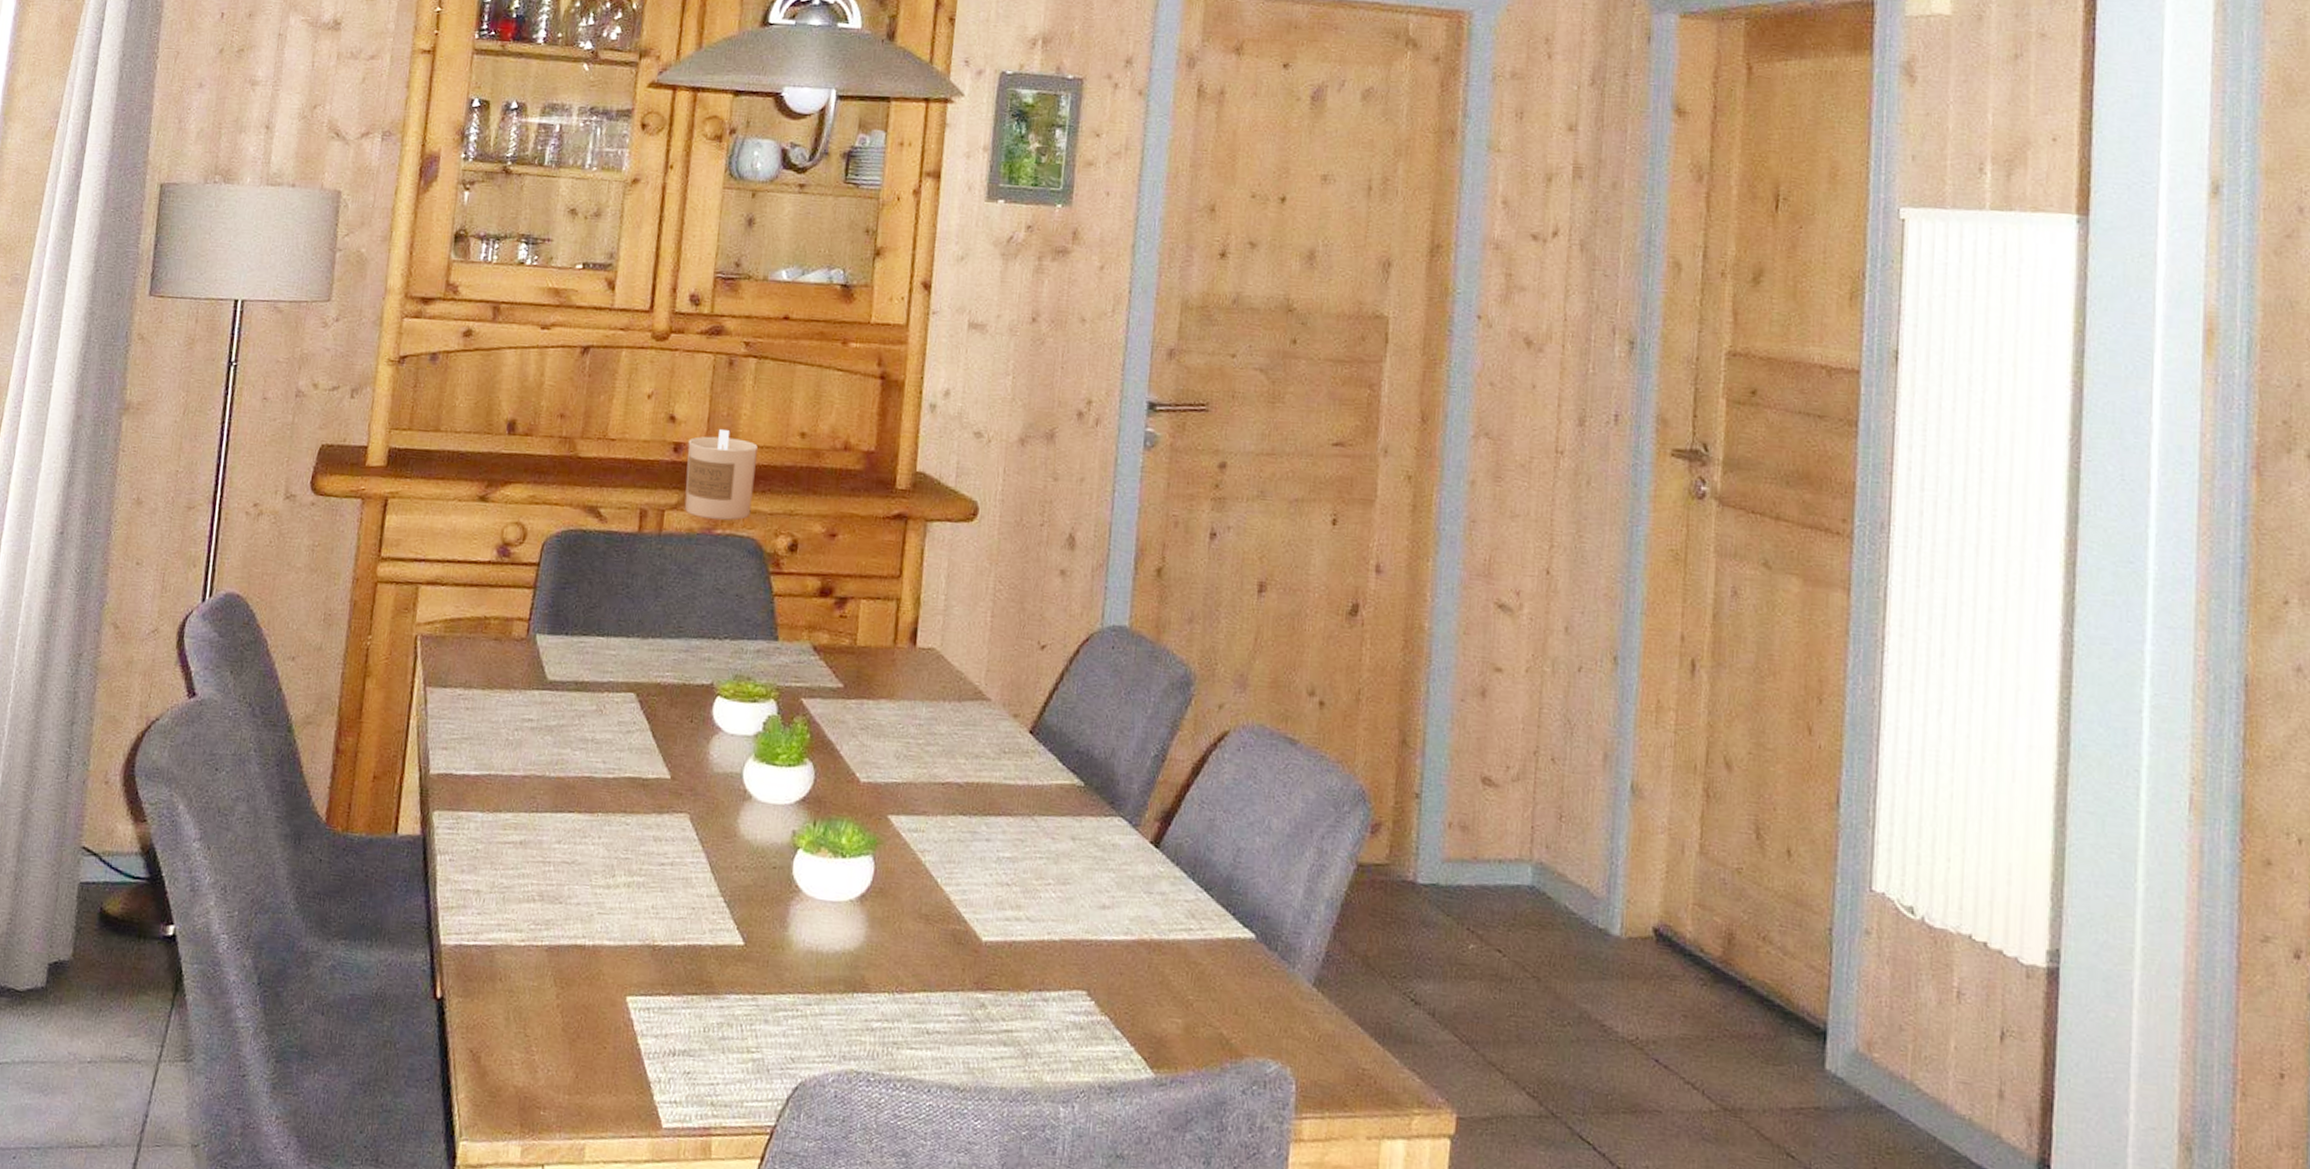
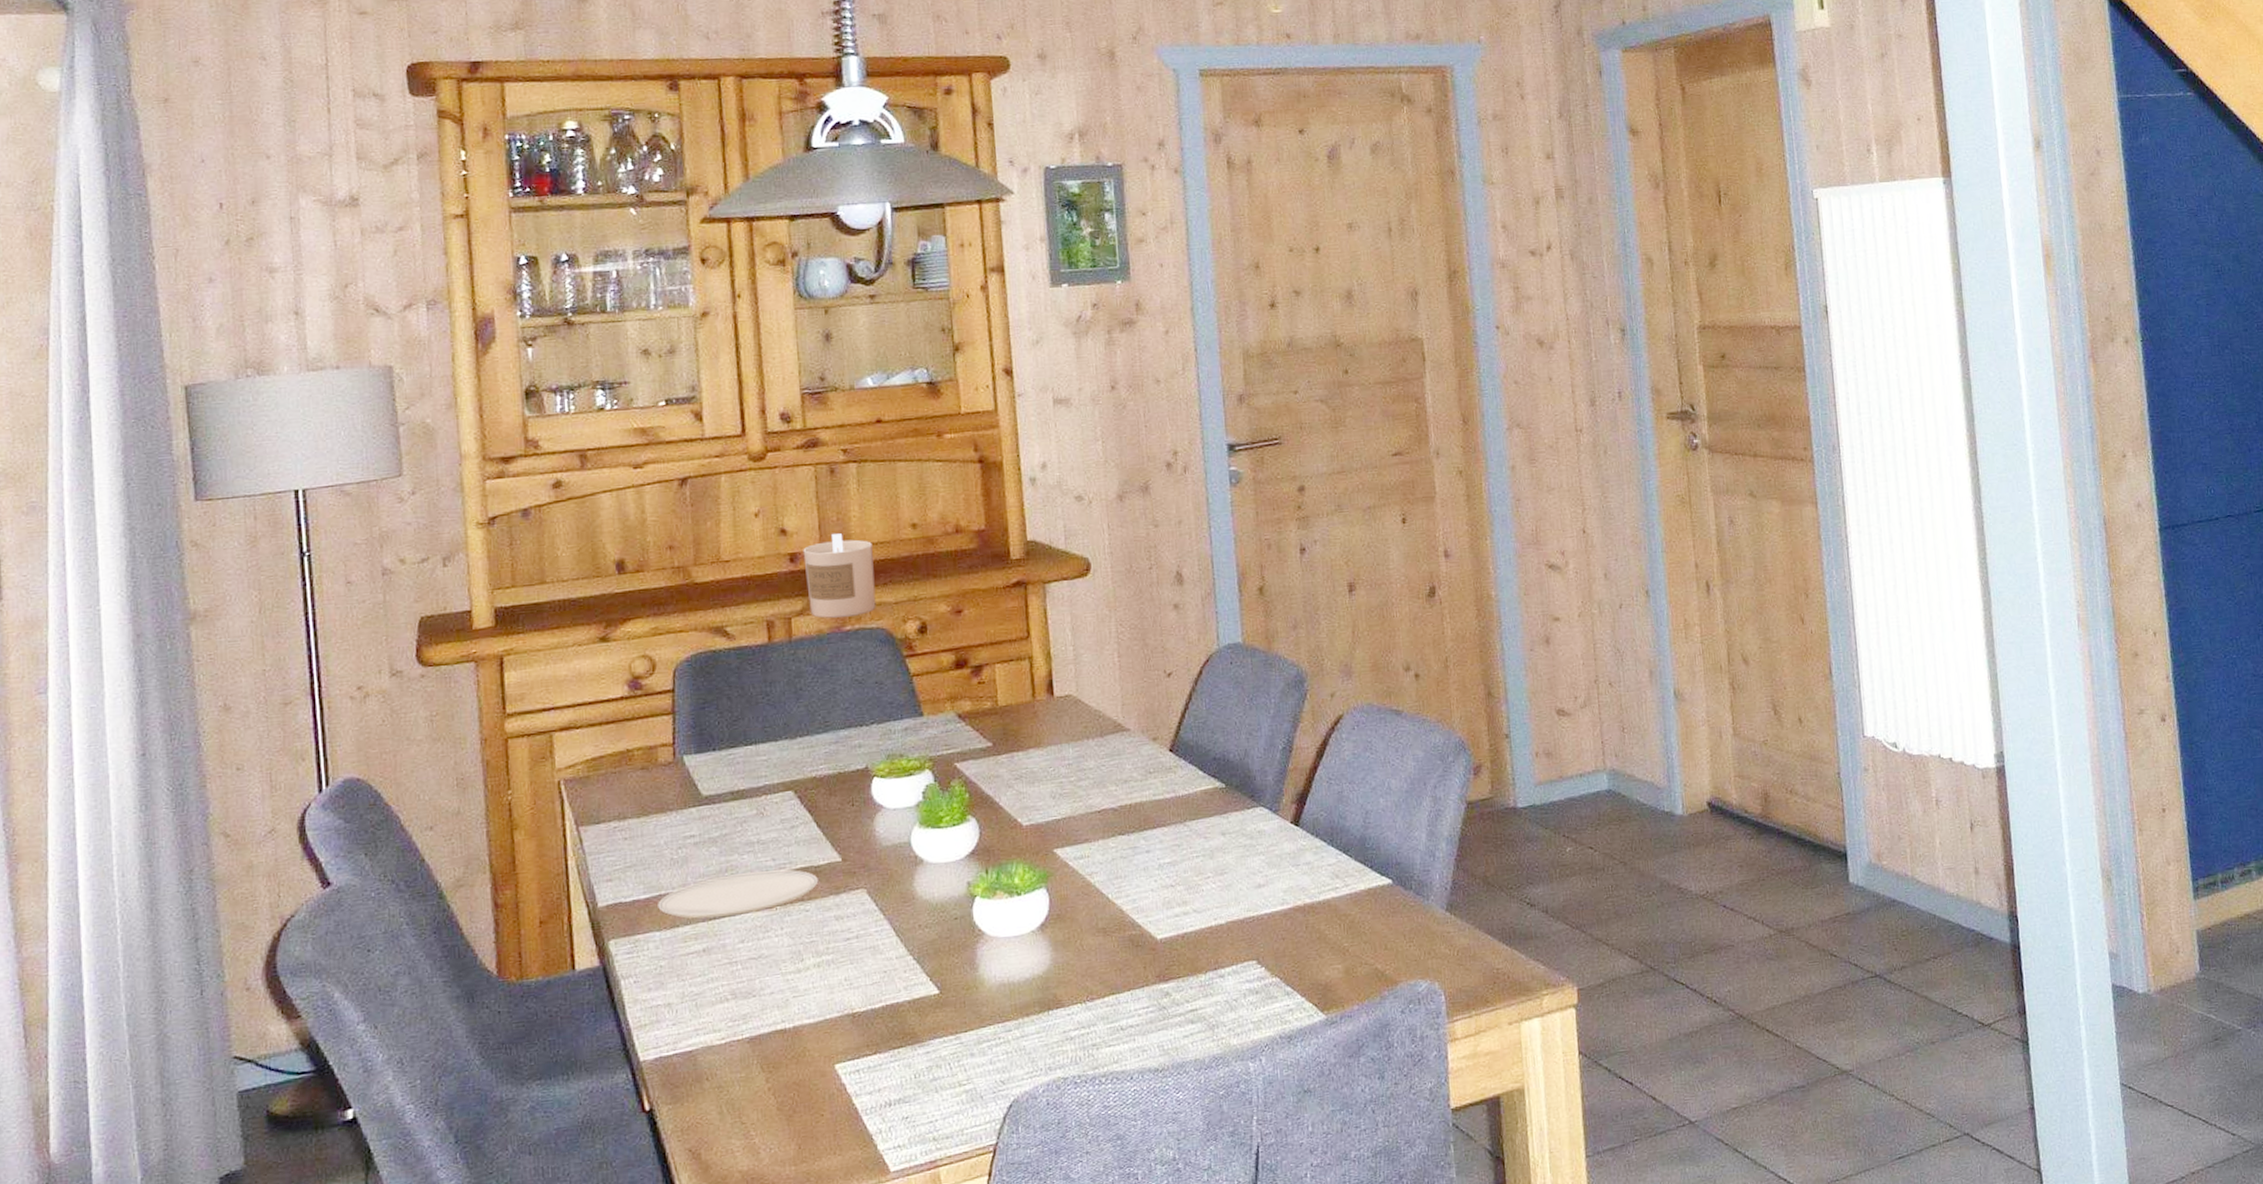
plate: none [485,768,644,814] -> present [658,869,819,919]

